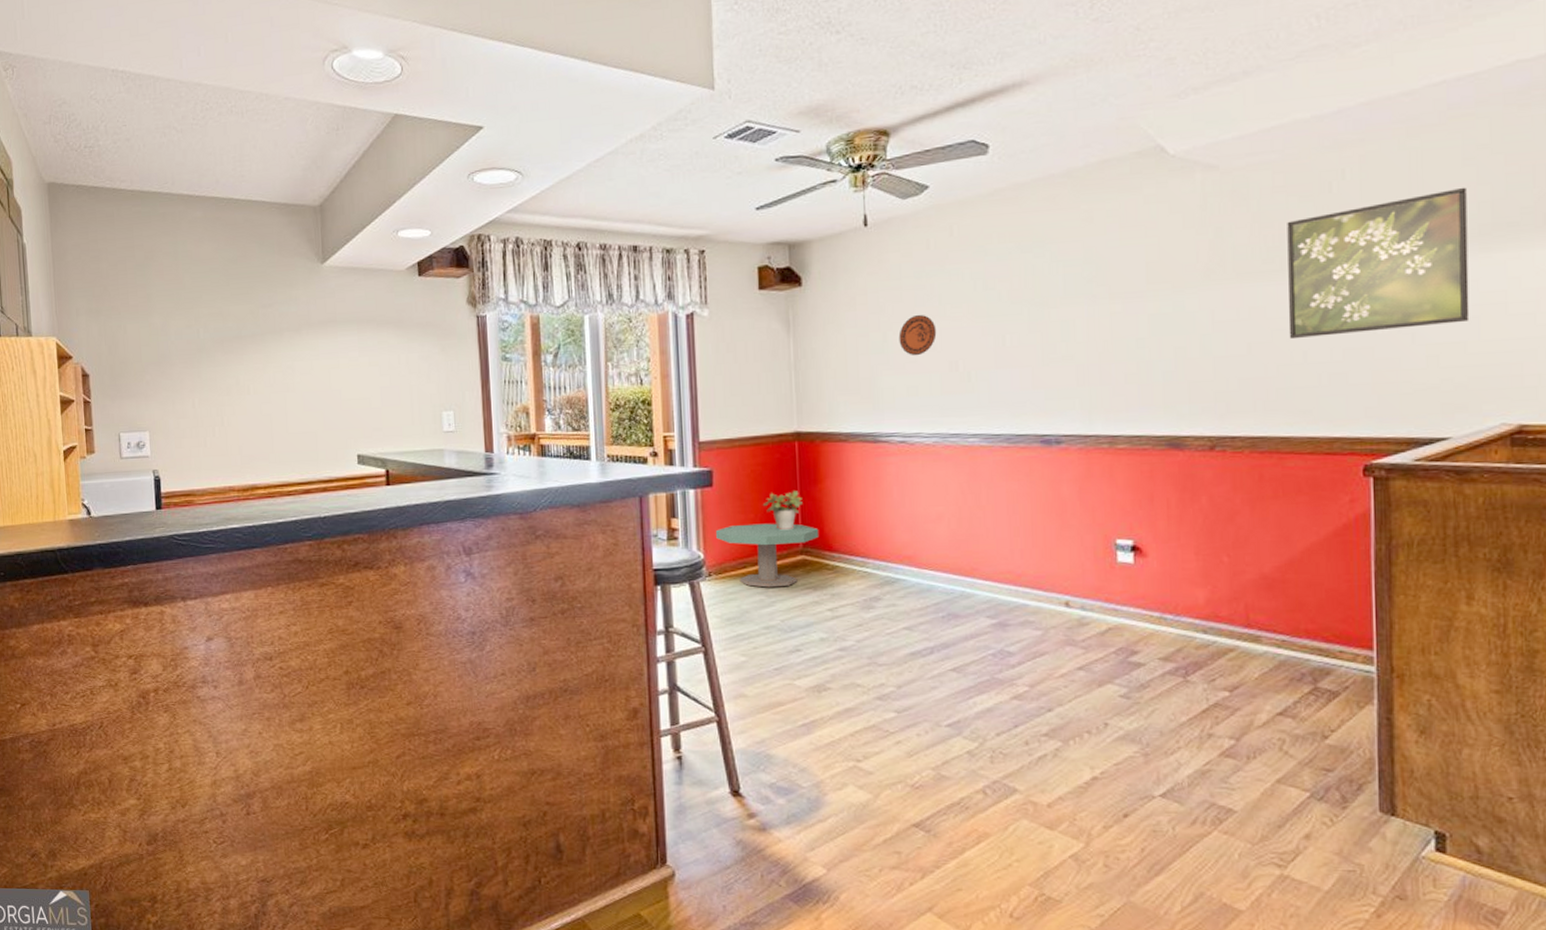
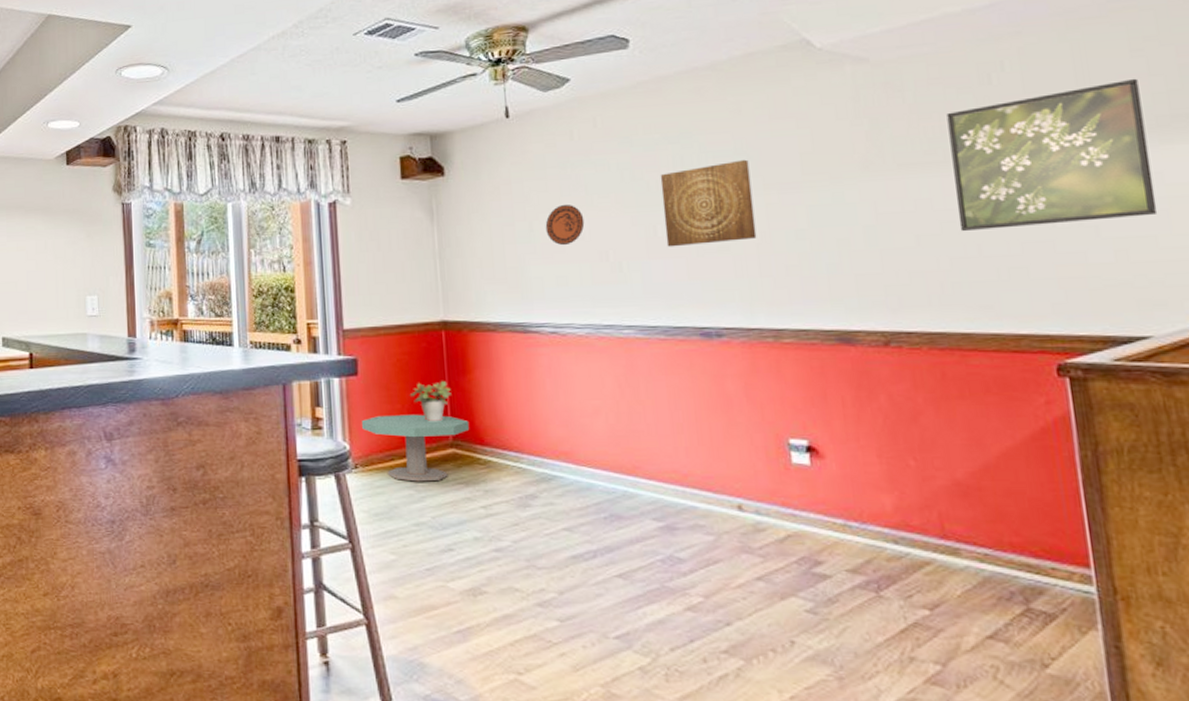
wall art: none [1011,268,1100,357] -> present [660,159,757,247]

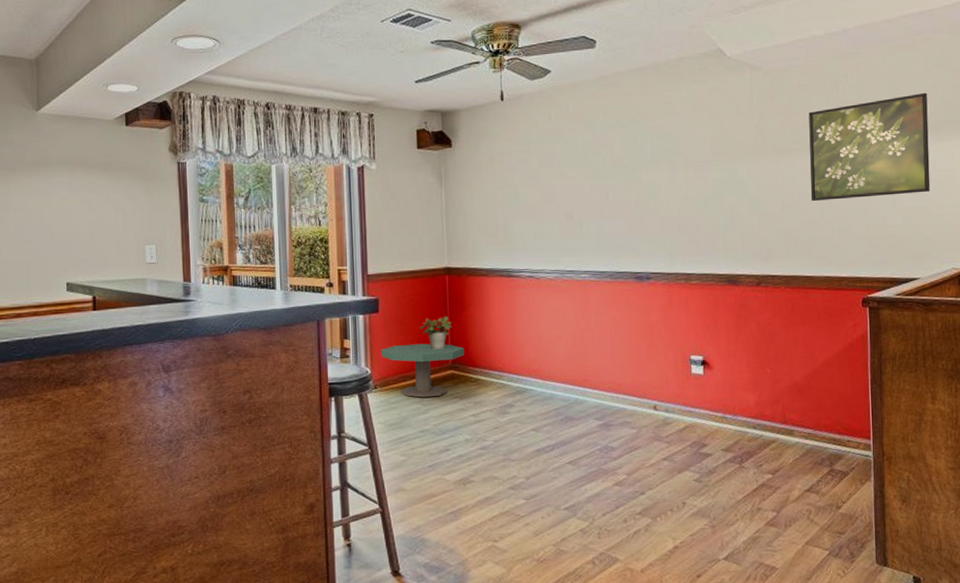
decorative plate: present [545,204,585,246] -> none [527,173,557,207]
wall art: present [660,159,757,247] -> none [613,142,678,210]

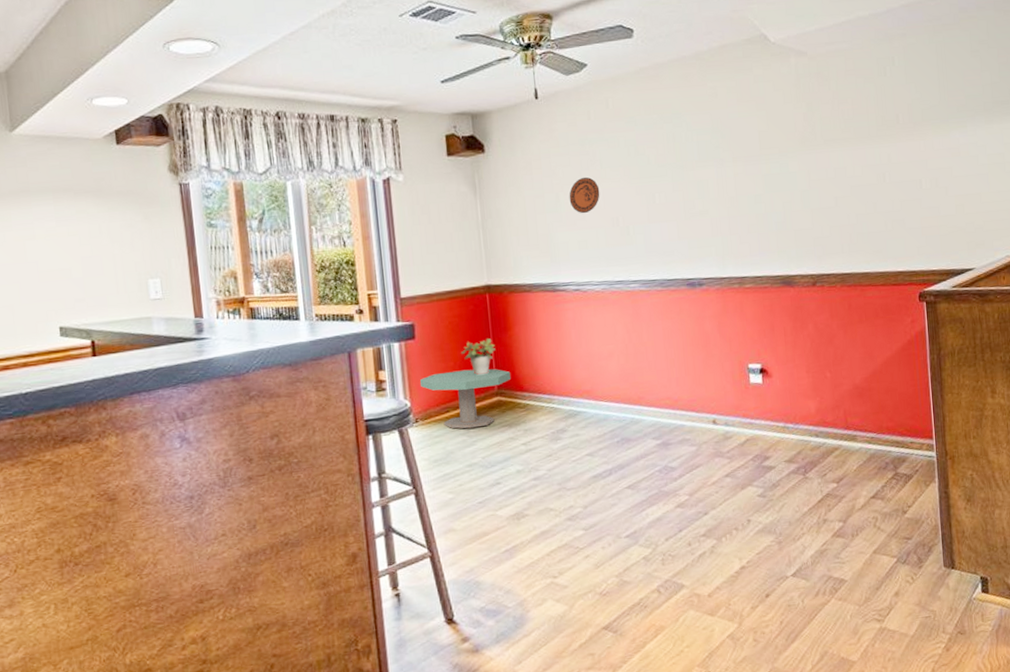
decorative plate: none [527,173,557,207] -> present [569,177,600,214]
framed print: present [809,92,931,202] -> none [857,73,982,194]

